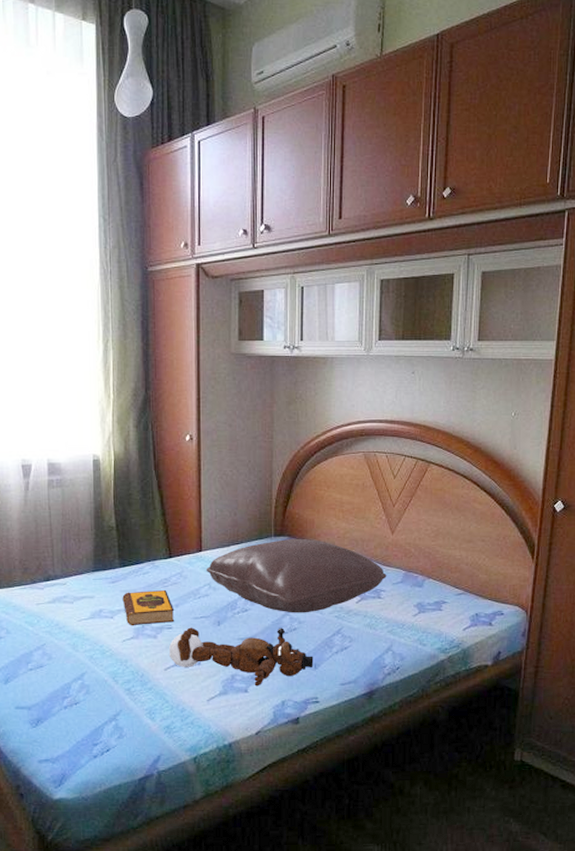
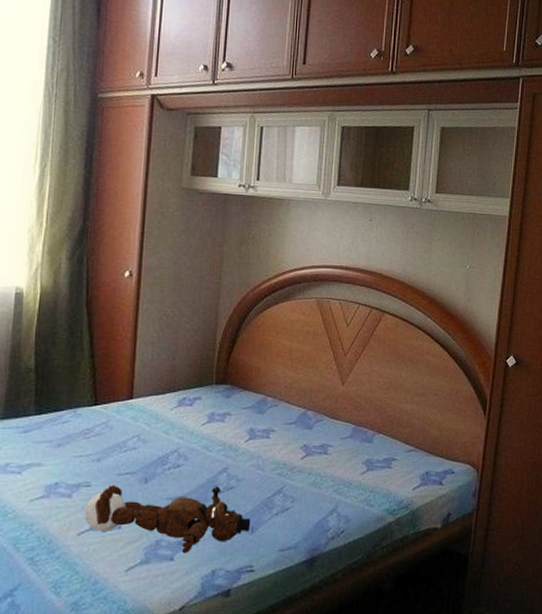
hardback book: present [122,589,175,626] -> none [34,441,96,484]
pillow: present [206,538,387,613] -> none [135,387,335,470]

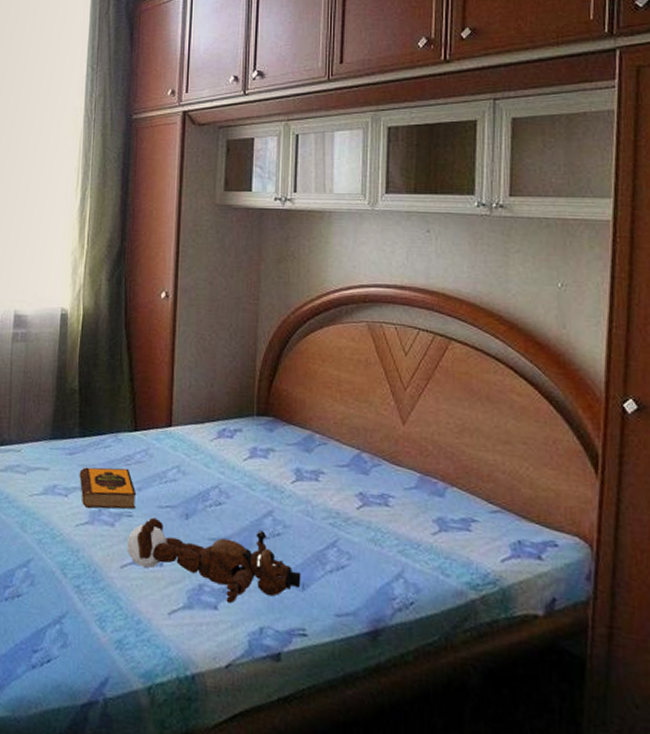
hardback book: none [34,441,96,484] -> present [79,467,137,510]

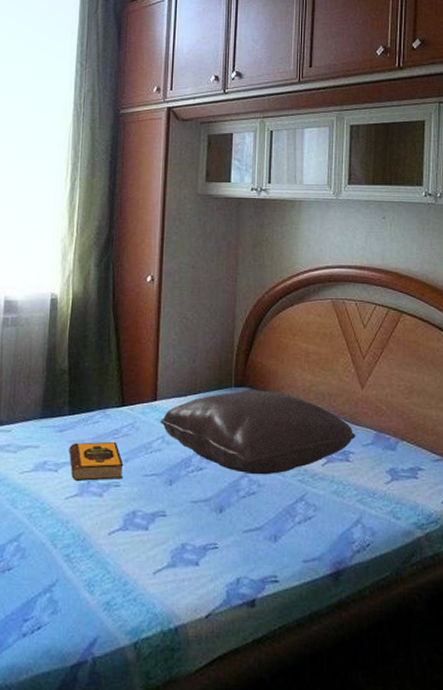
teddy bear: present [127,517,301,604] -> none [115,486,274,559]
pillow: none [175,419,397,516] -> present [160,389,356,475]

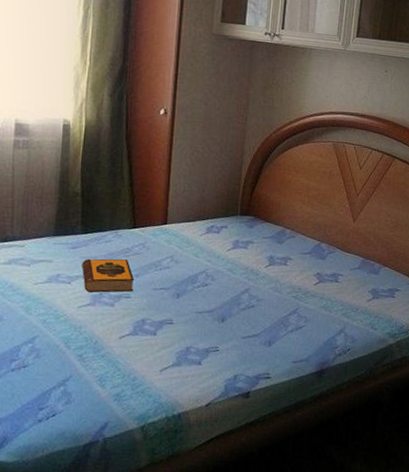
pillow: present [160,389,356,475] -> none [169,218,346,292]

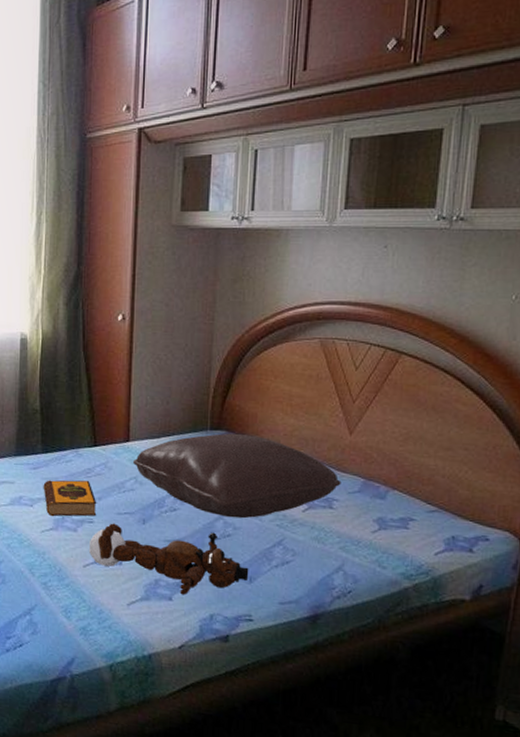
teddy bear: none [125,298,269,360] -> present [89,523,249,595]
pillow: none [169,218,346,292] -> present [132,433,342,519]

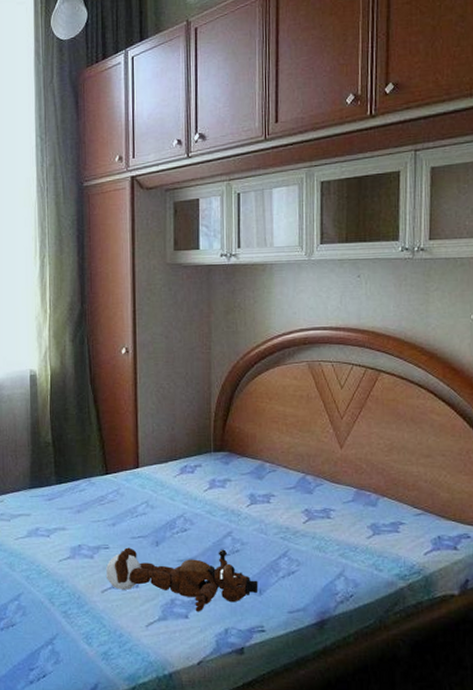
hardback book: present [43,480,97,517] -> none [58,507,112,546]
pillow: present [132,433,342,519] -> none [143,453,336,534]

